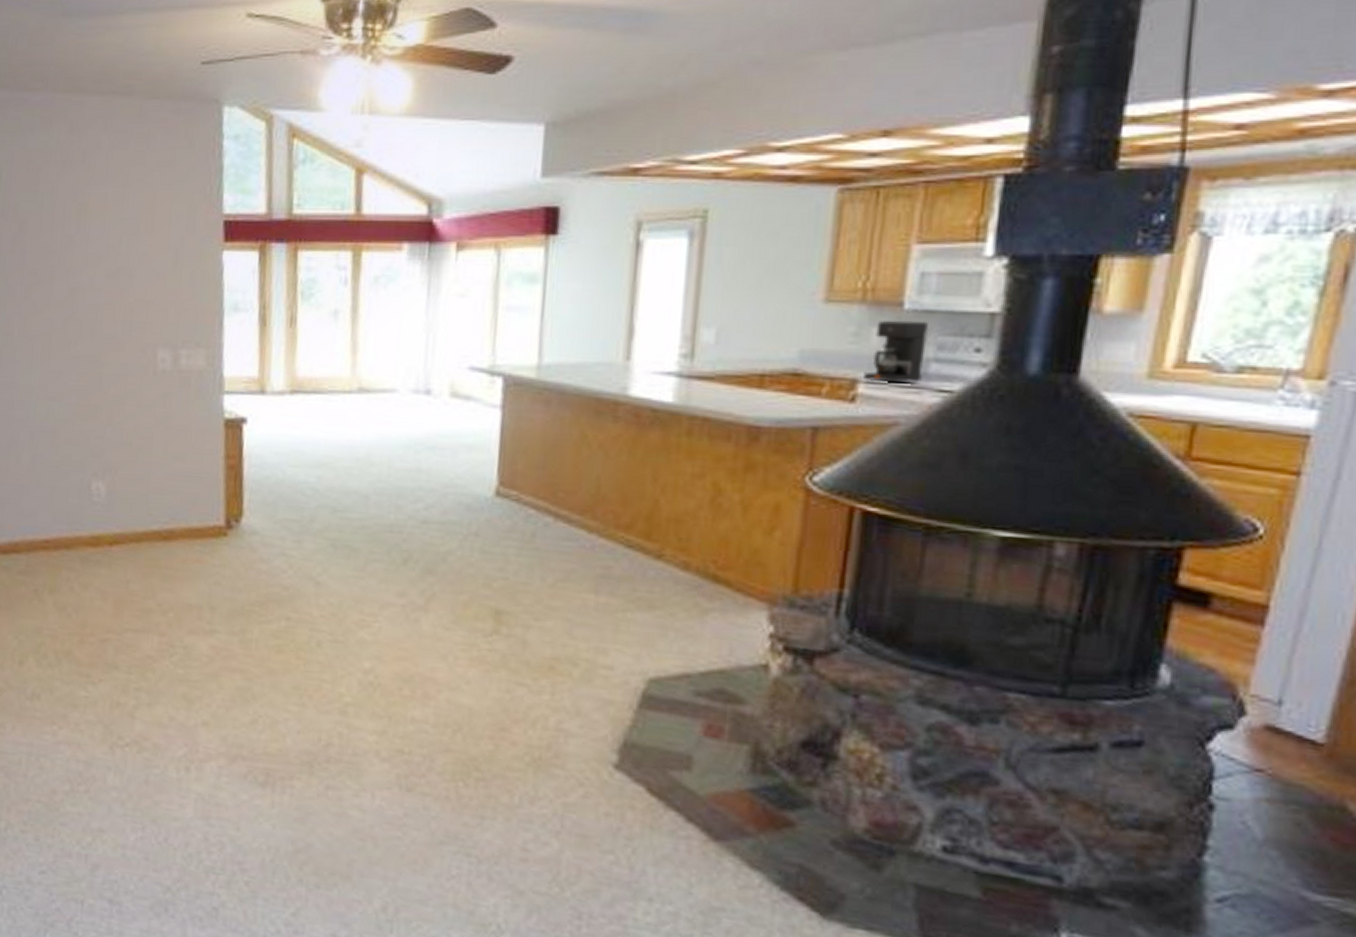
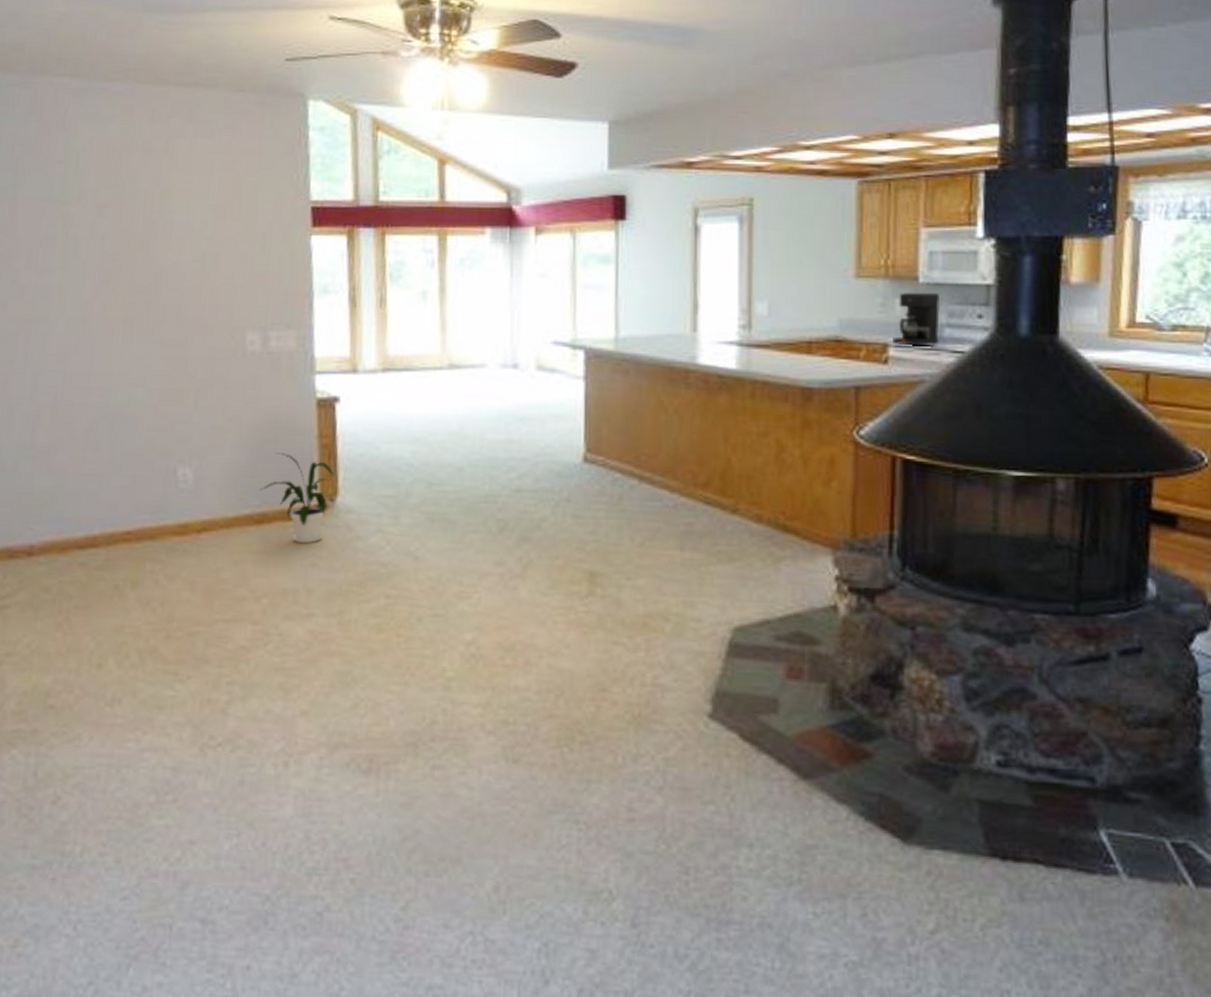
house plant: none [167,471,239,563] -> present [259,453,334,544]

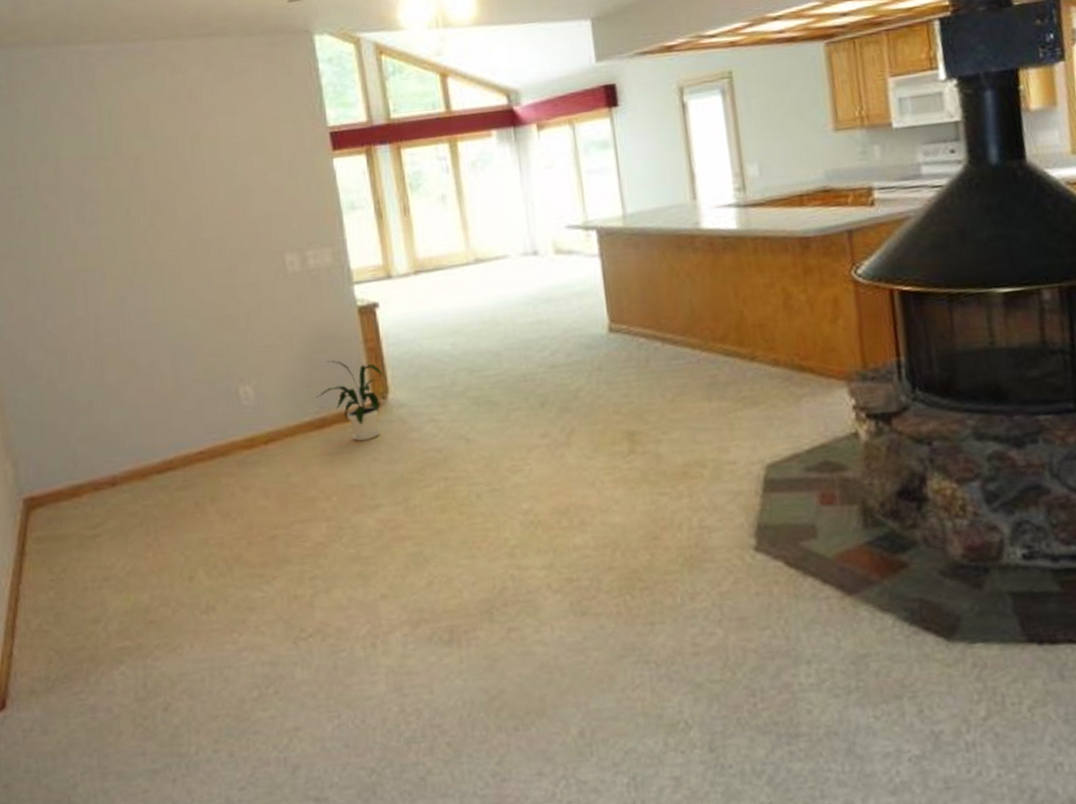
coffee maker: present [893,292,941,346] -> none [876,135,918,187]

